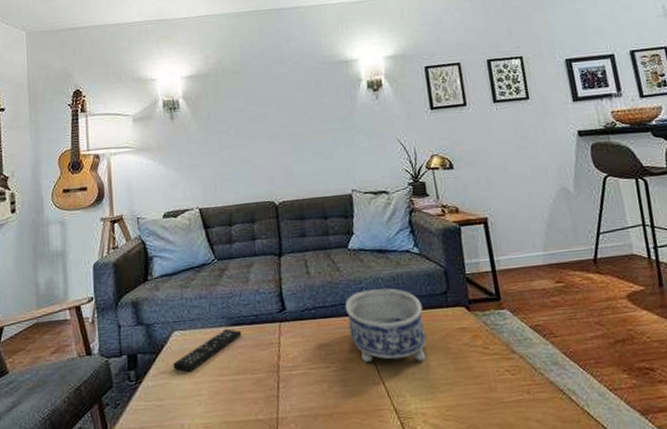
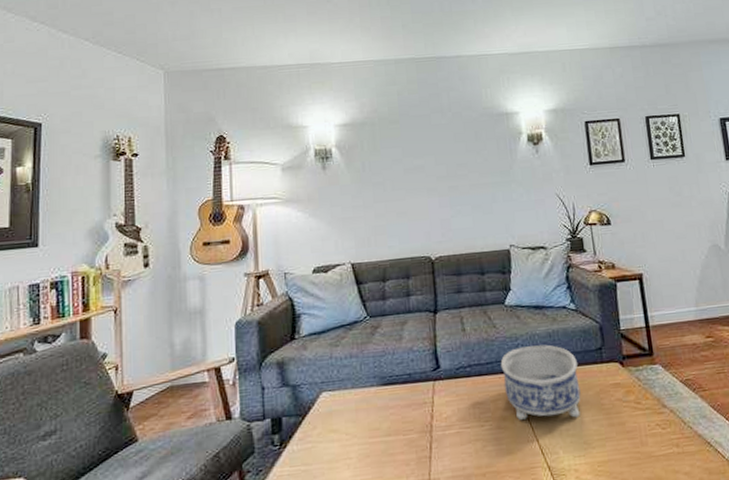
remote control: present [173,329,242,372] -> none [320,388,394,435]

